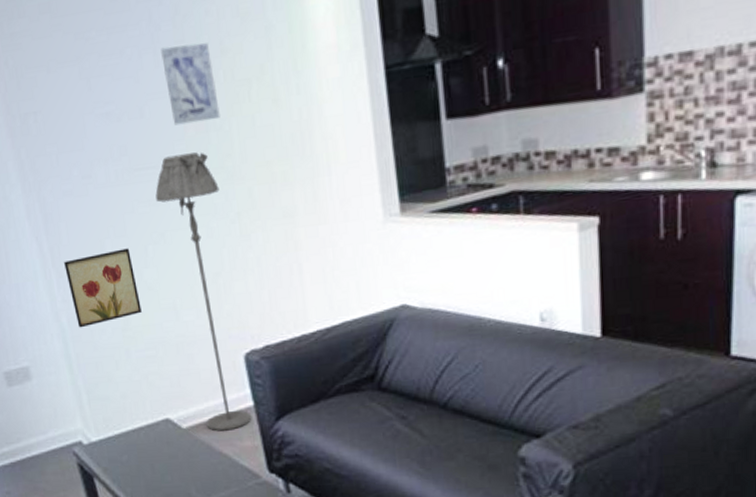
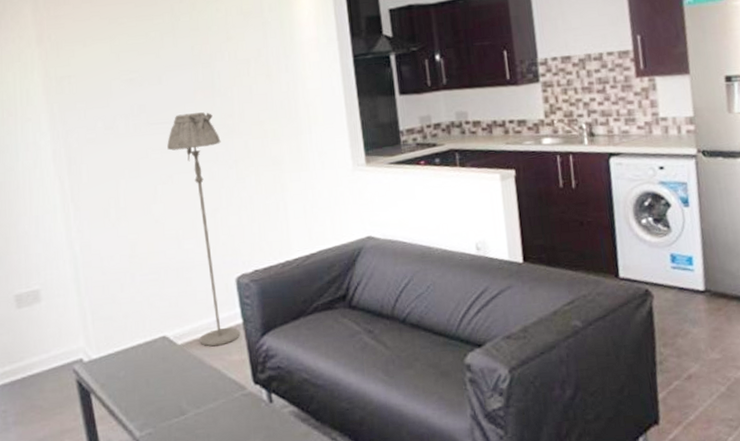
wall art: present [64,248,142,328] -> none [82,187,148,255]
wall art: present [161,42,220,126] -> none [179,31,224,91]

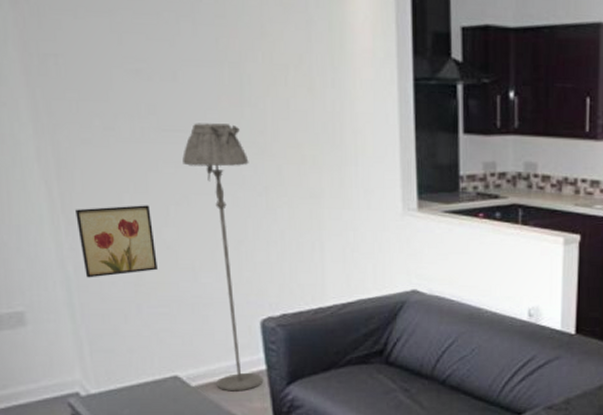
wall art: none [82,187,148,255] -> present [75,205,158,278]

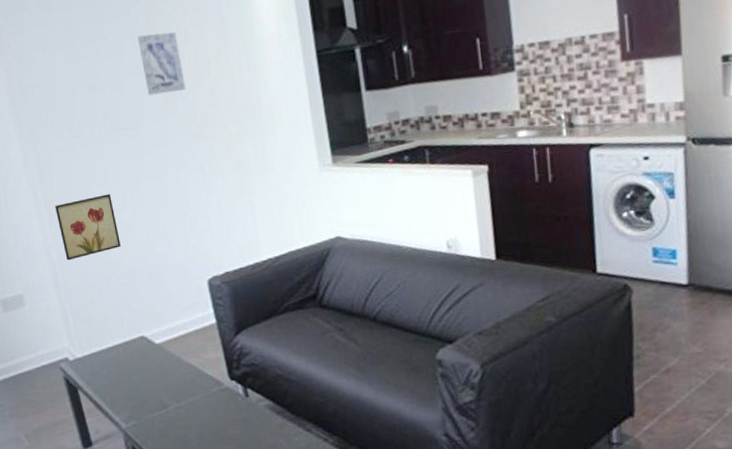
floor lamp: present [182,123,264,392] -> none [133,117,215,346]
wall art: none [200,18,256,97] -> present [137,31,186,96]

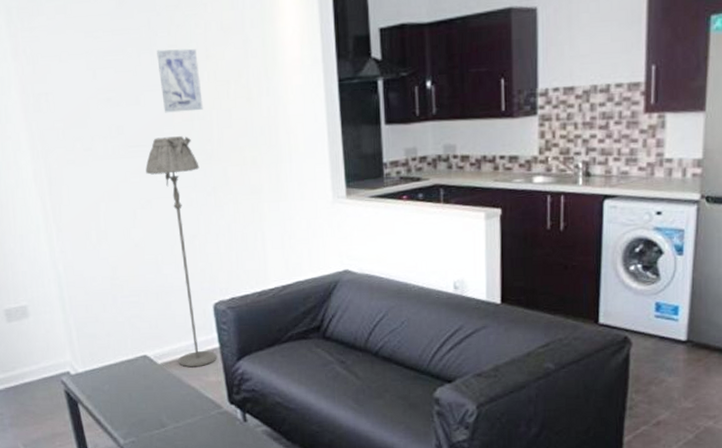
wall art: present [55,194,121,261] -> none [64,211,128,275]
floor lamp: none [133,117,215,346] -> present [145,136,217,368]

